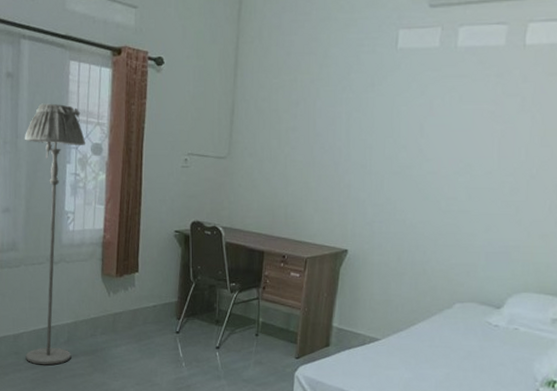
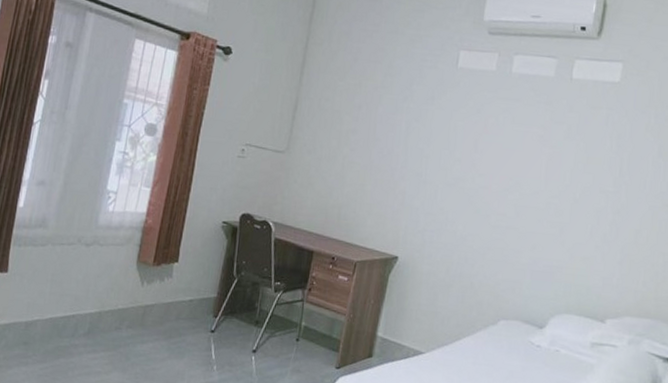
floor lamp: present [24,103,86,365] -> none [35,77,141,360]

